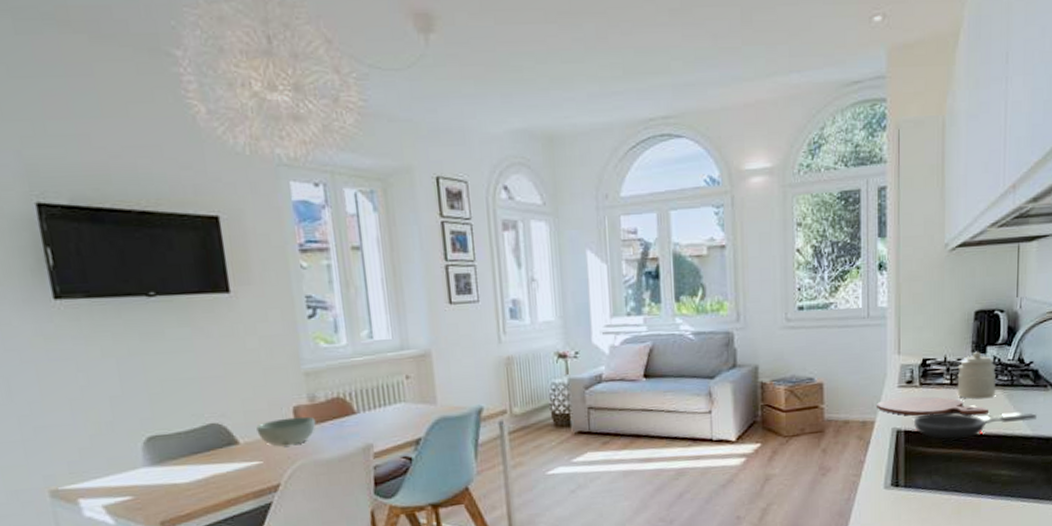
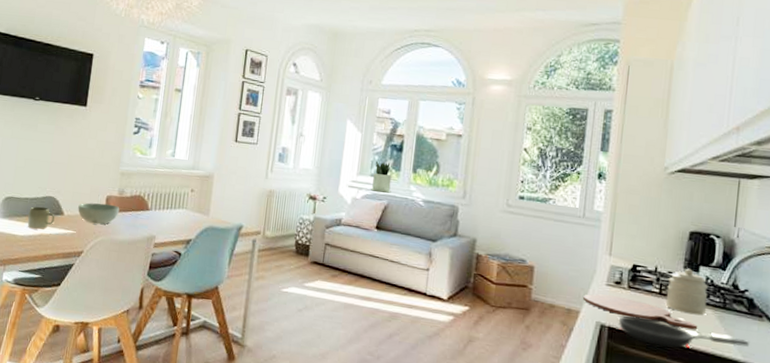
mug: none [187,439,229,472] -> present [27,206,55,230]
planter: none [628,294,654,334] -> present [370,160,392,194]

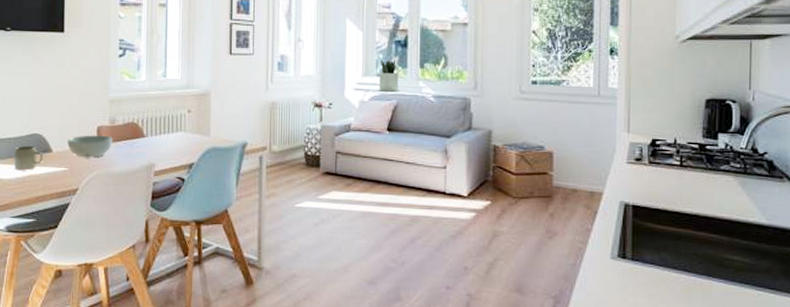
cutting board: present [582,294,698,330] -> none [604,172,721,199]
frying pan: present [619,316,749,349] -> none [643,192,772,221]
jar: present [665,268,709,316] -> none [687,137,729,183]

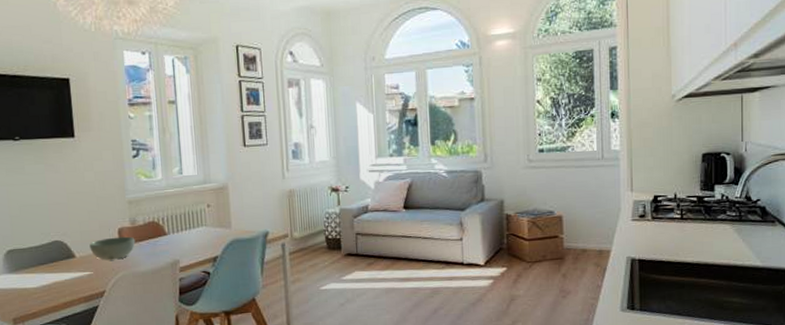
mug: present [13,145,43,171] -> none [36,253,67,279]
planter: present [377,59,400,93] -> none [391,139,413,172]

